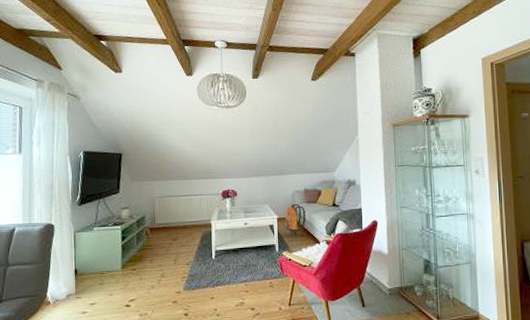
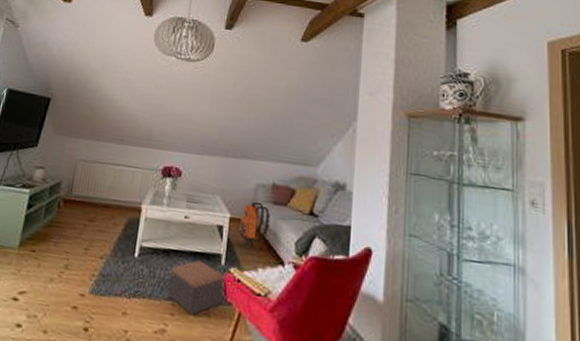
footstool: none [240,251,280,288] -> present [167,260,224,315]

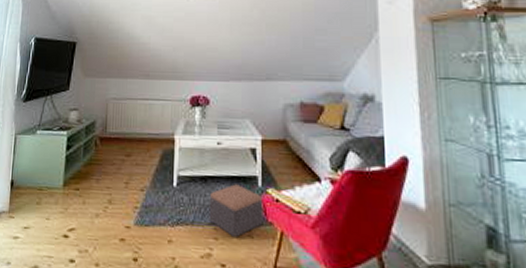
backpack: present [239,202,270,249] -> none [272,121,301,168]

